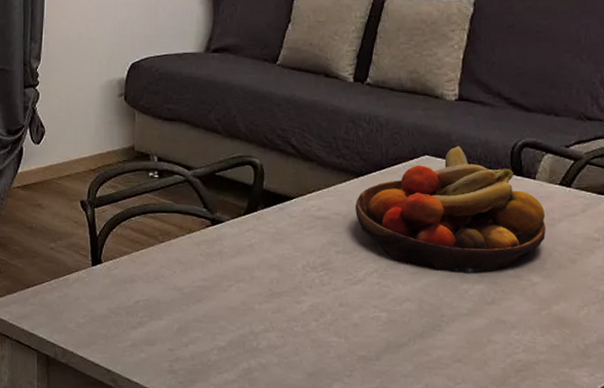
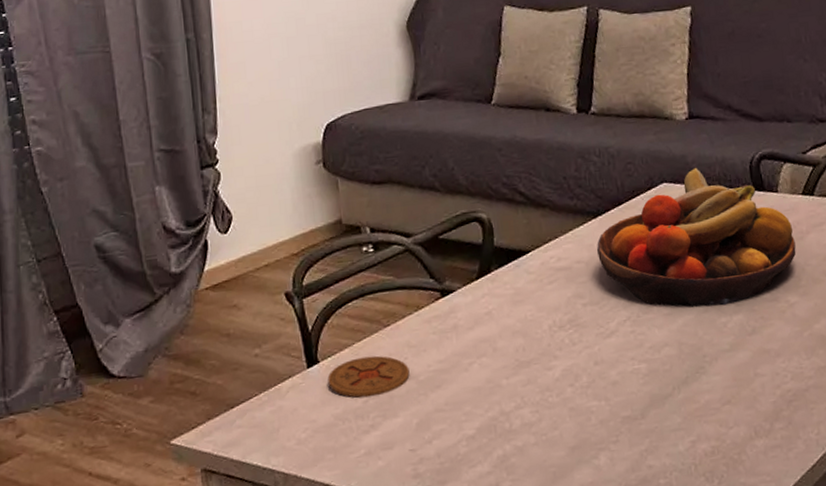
coaster: none [107,264,176,299] -> present [327,355,410,398]

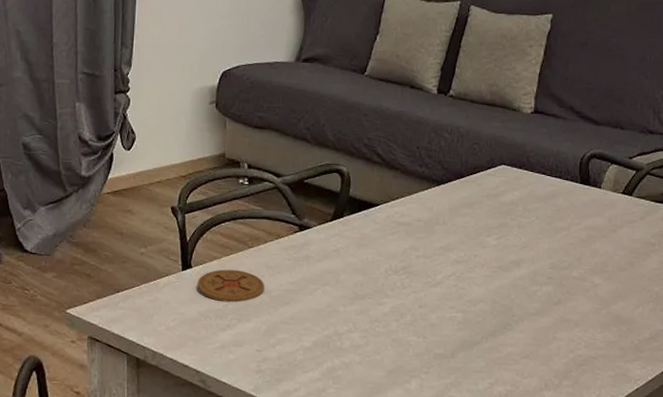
fruit bowl: present [597,167,797,307] -> none [436,156,609,277]

